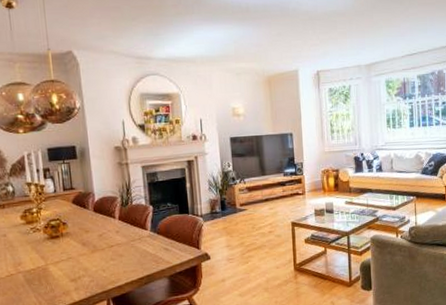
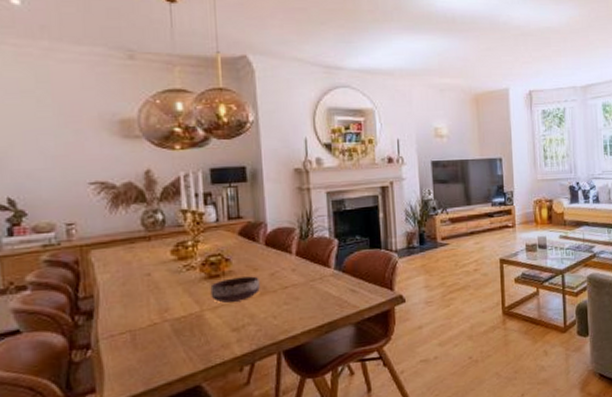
bowl: none [52,237,91,259] -> present [210,276,260,303]

